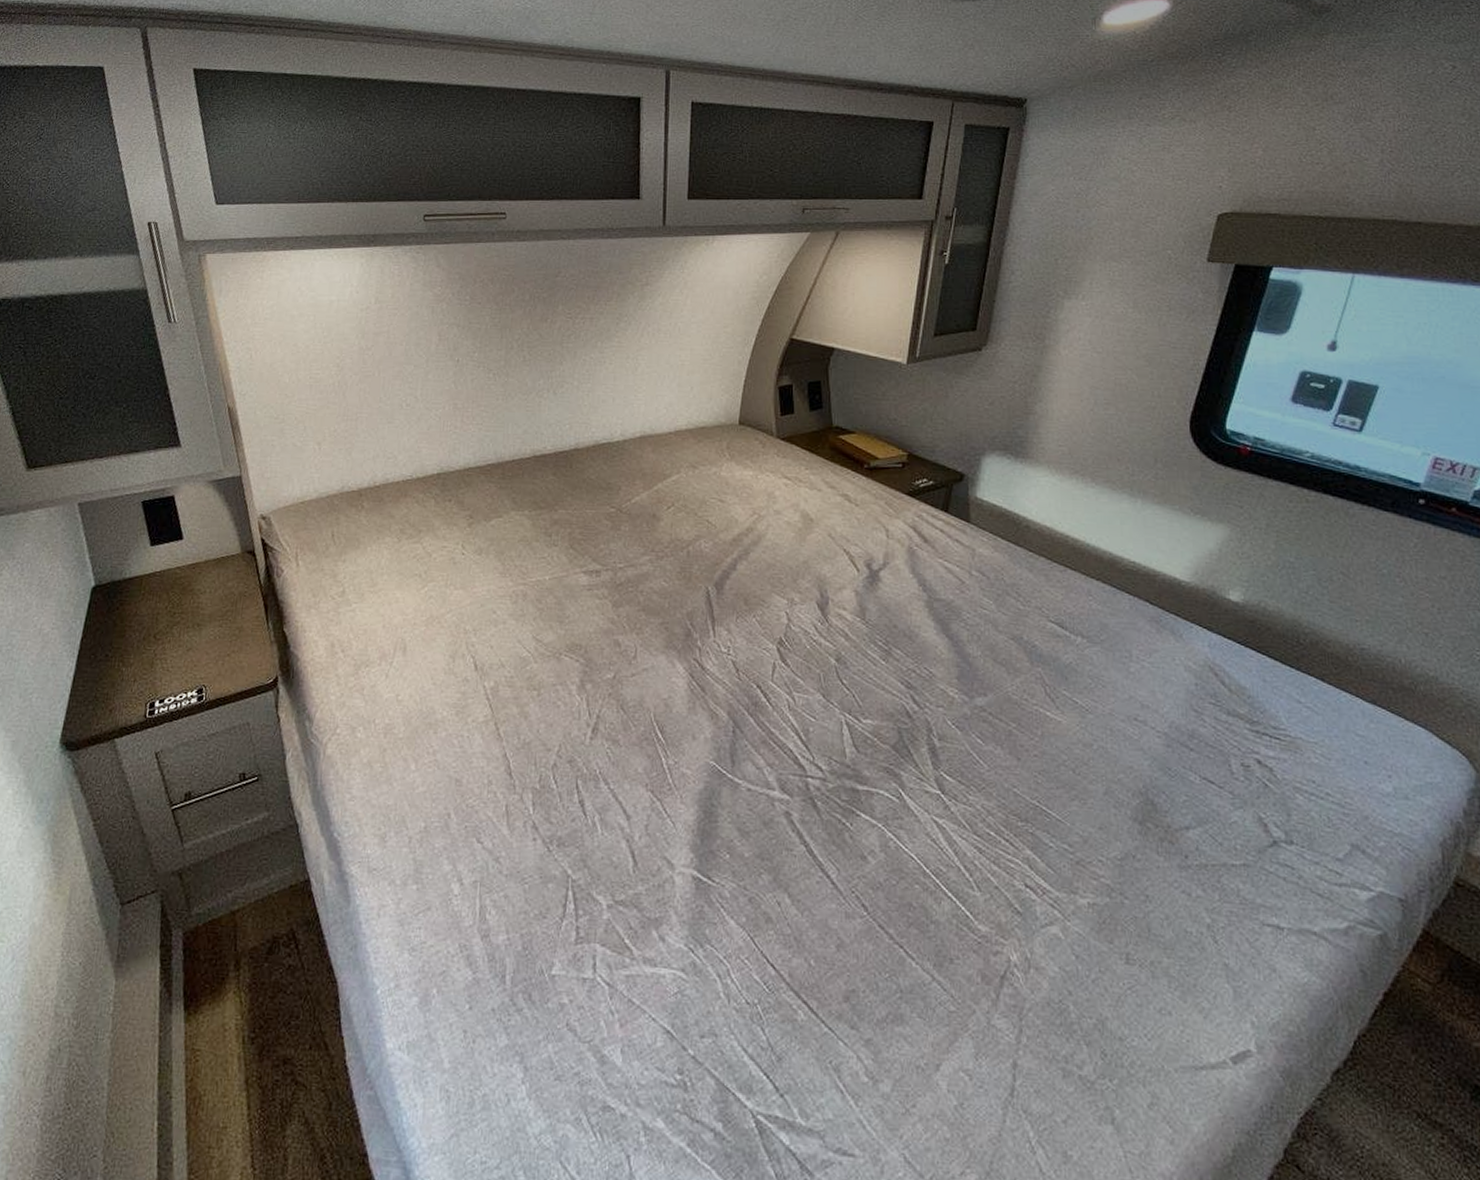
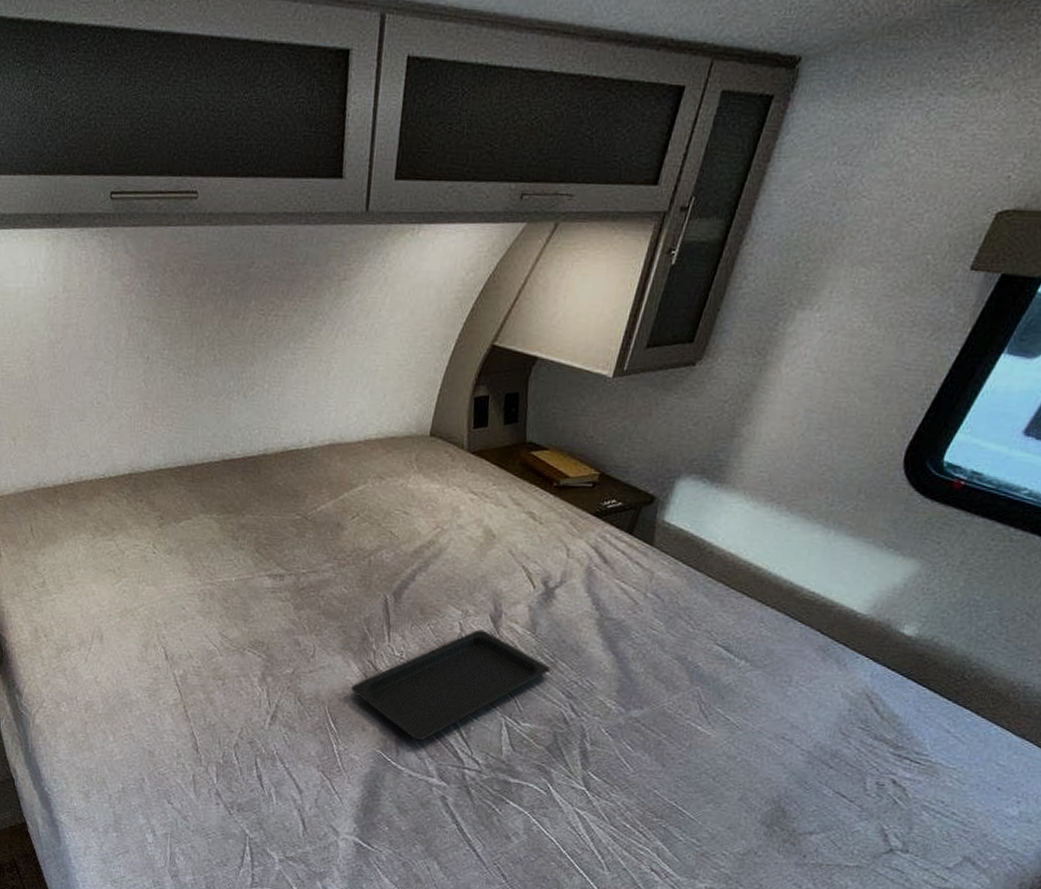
serving tray: none [678,618,885,747] -> present [351,629,551,740]

